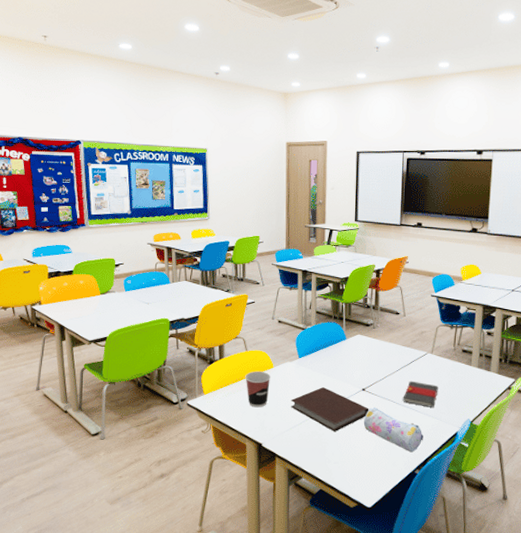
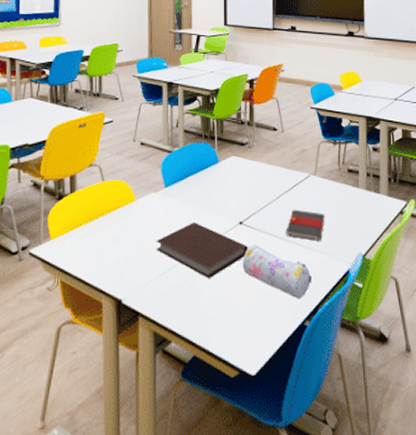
cup: present [245,371,271,408] -> none [101,206,133,253]

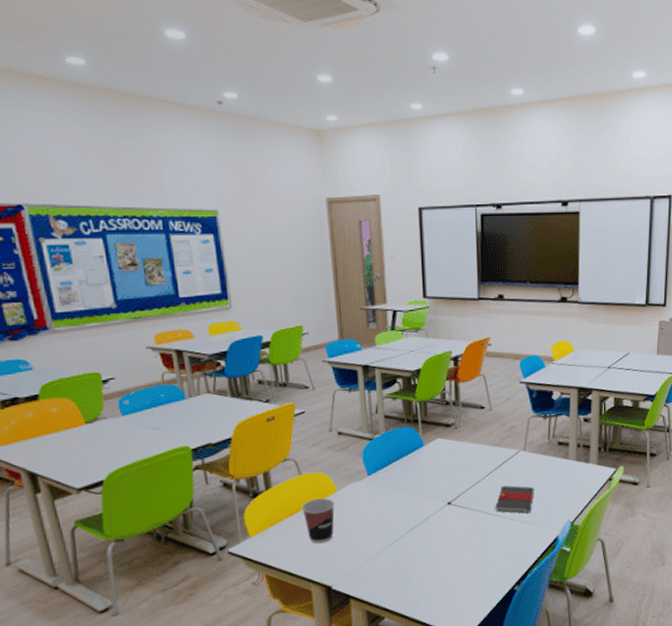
cup: none [101,206,133,253] -> present [301,498,336,544]
notebook: present [156,222,248,279] -> none [362,507,458,559]
pencil case: present [242,245,312,299] -> none [452,522,521,568]

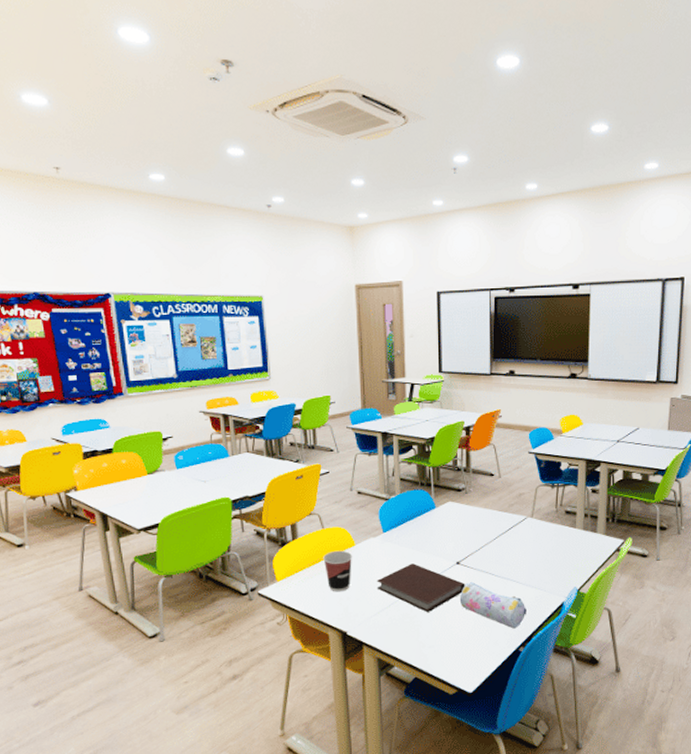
notebook: none [362,507,458,559] -> present [376,563,465,613]
pencil case: none [452,522,521,568] -> present [459,582,526,629]
book: present [495,485,534,514] -> none [502,549,541,578]

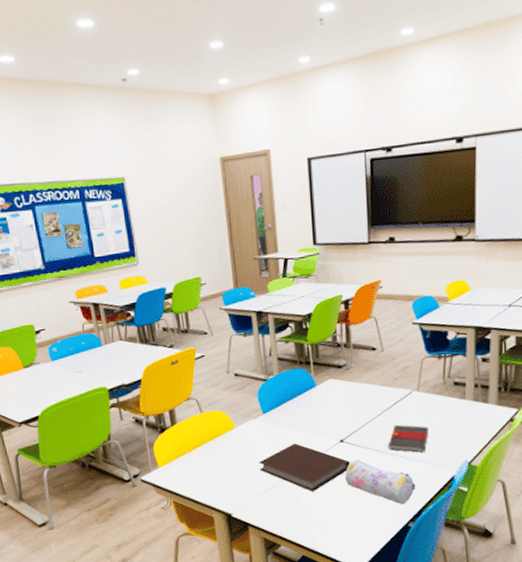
cup: present [323,550,353,592] -> none [203,433,234,475]
book: none [502,549,541,578] -> present [388,424,429,453]

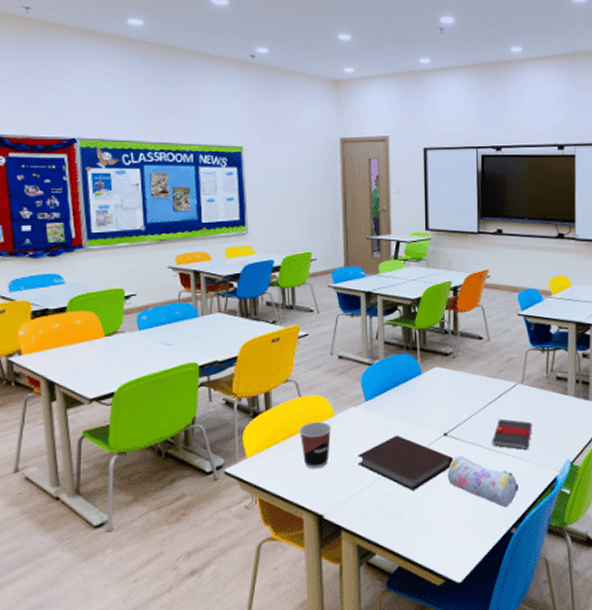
cup: none [203,433,234,475] -> present [299,421,332,469]

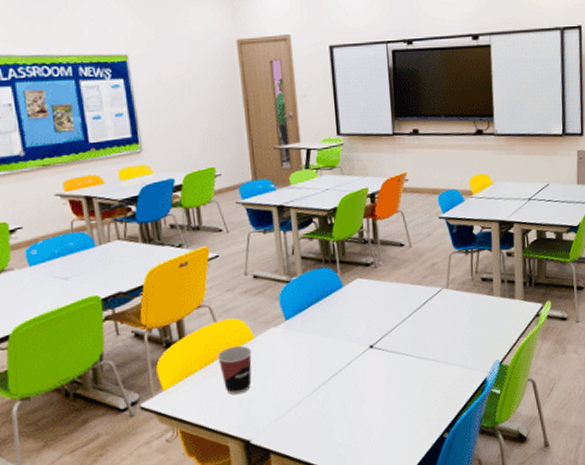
notebook: present [357,435,453,491] -> none [281,352,381,407]
pencil case: present [447,455,518,508] -> none [375,366,449,414]
book: present [492,418,532,450] -> none [419,325,460,355]

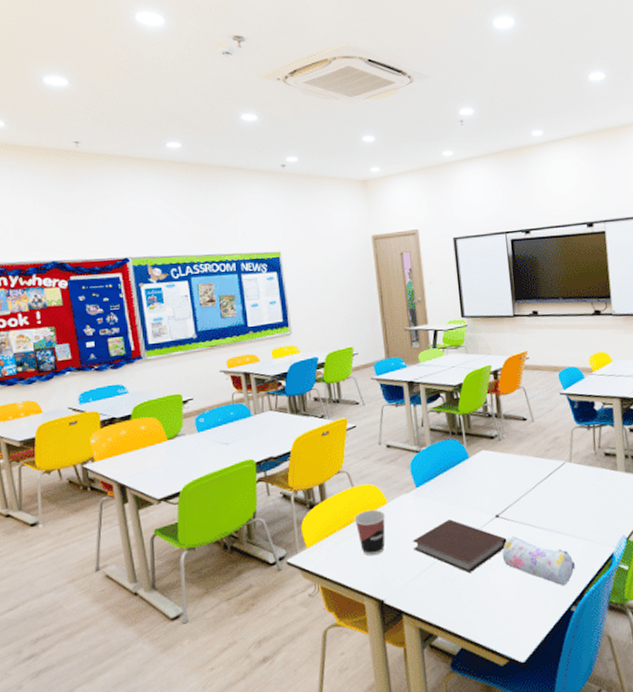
notebook: none [281,352,381,407] -> present [412,519,507,574]
pencil case: none [375,366,449,414] -> present [502,536,575,586]

